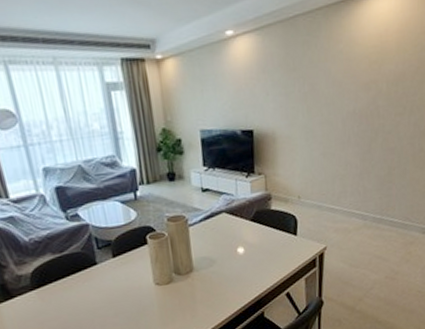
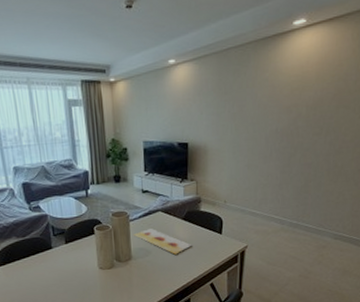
painting: none [194,233,263,263] -> present [133,229,192,255]

